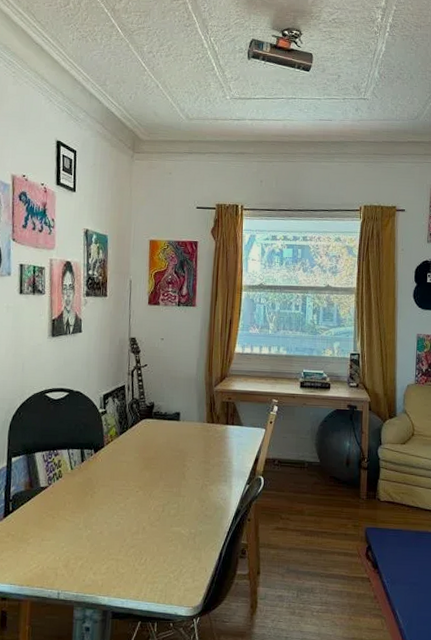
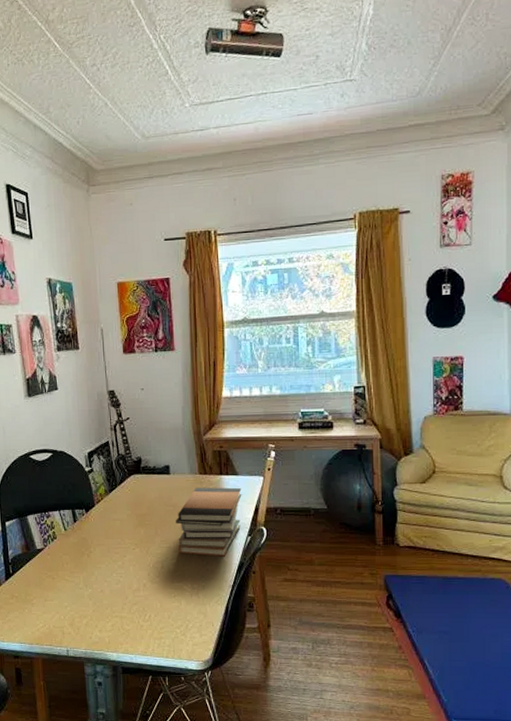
book stack: none [180,435,245,503] -> present [175,487,242,557]

